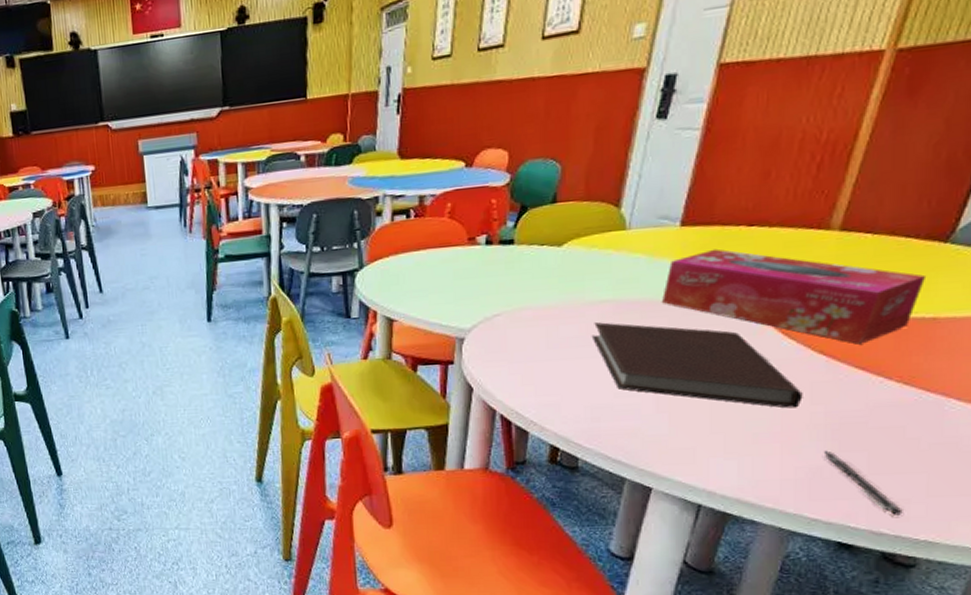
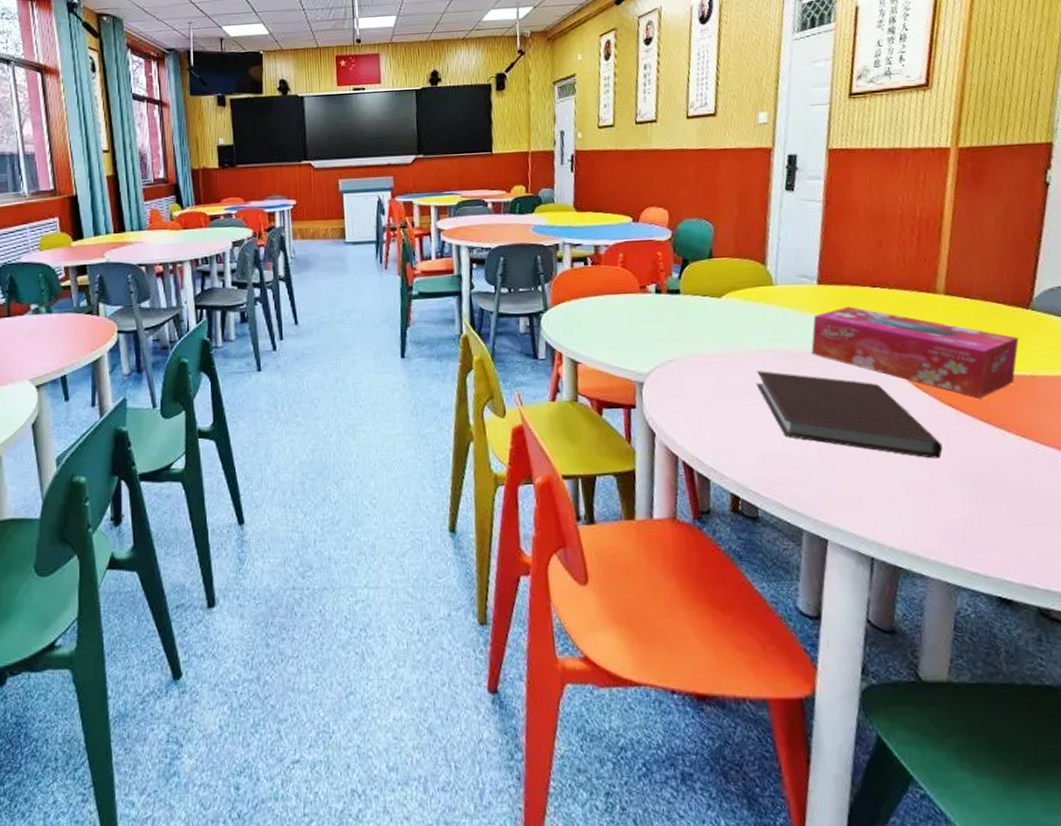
pen: present [823,450,903,515] -> none [969,501,1047,568]

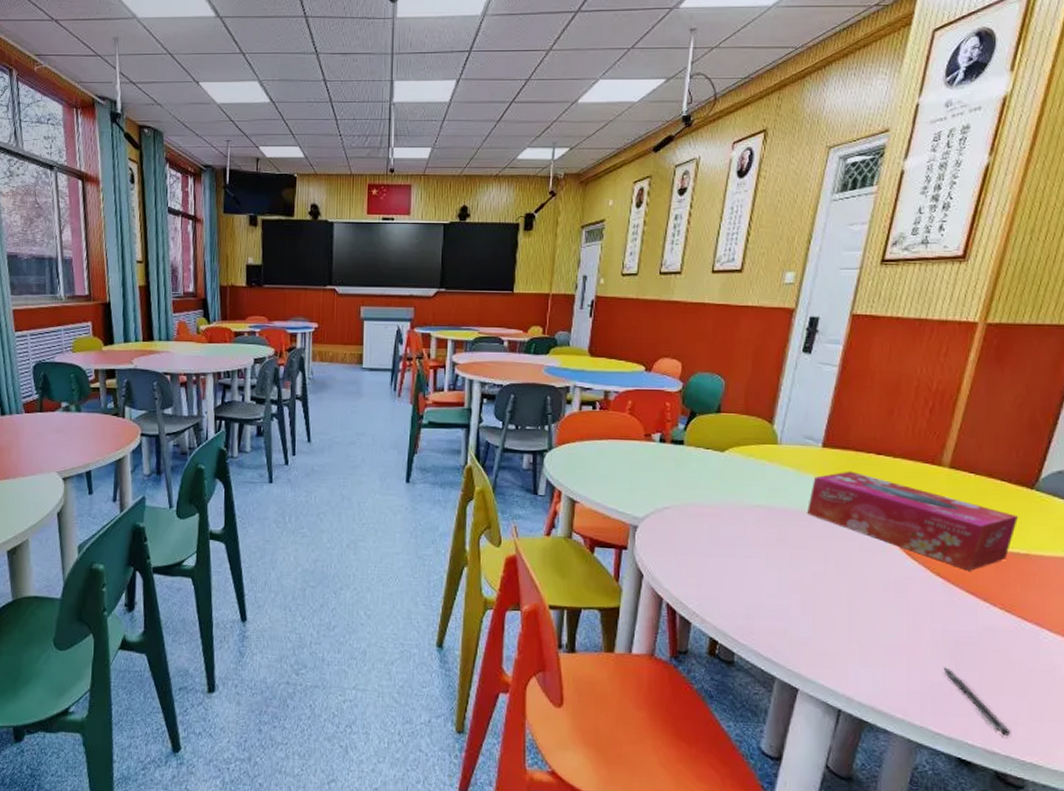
notebook: present [755,371,943,459] -> none [747,525,924,624]
pen: none [969,501,1047,568] -> present [943,667,1011,736]

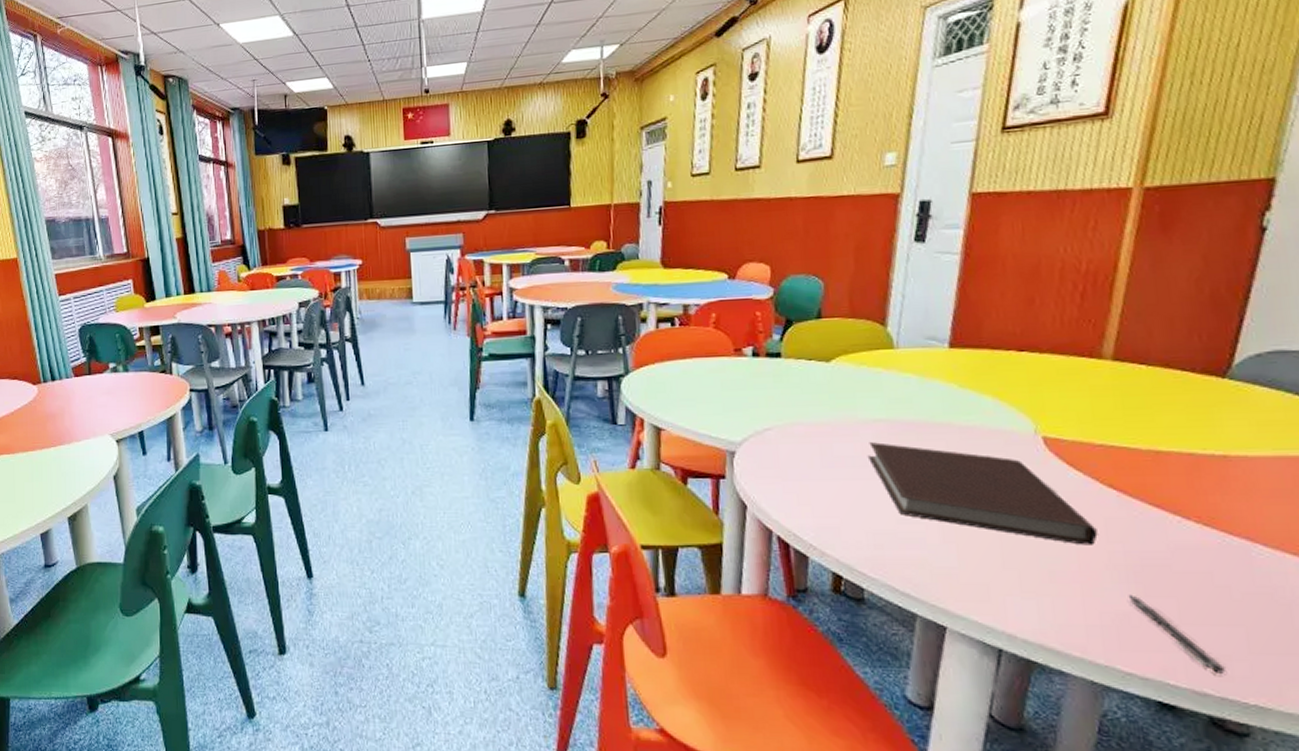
notebook: none [747,525,924,624] -> present [867,442,1098,545]
tissue box: present [806,471,1019,571] -> none [936,372,1210,480]

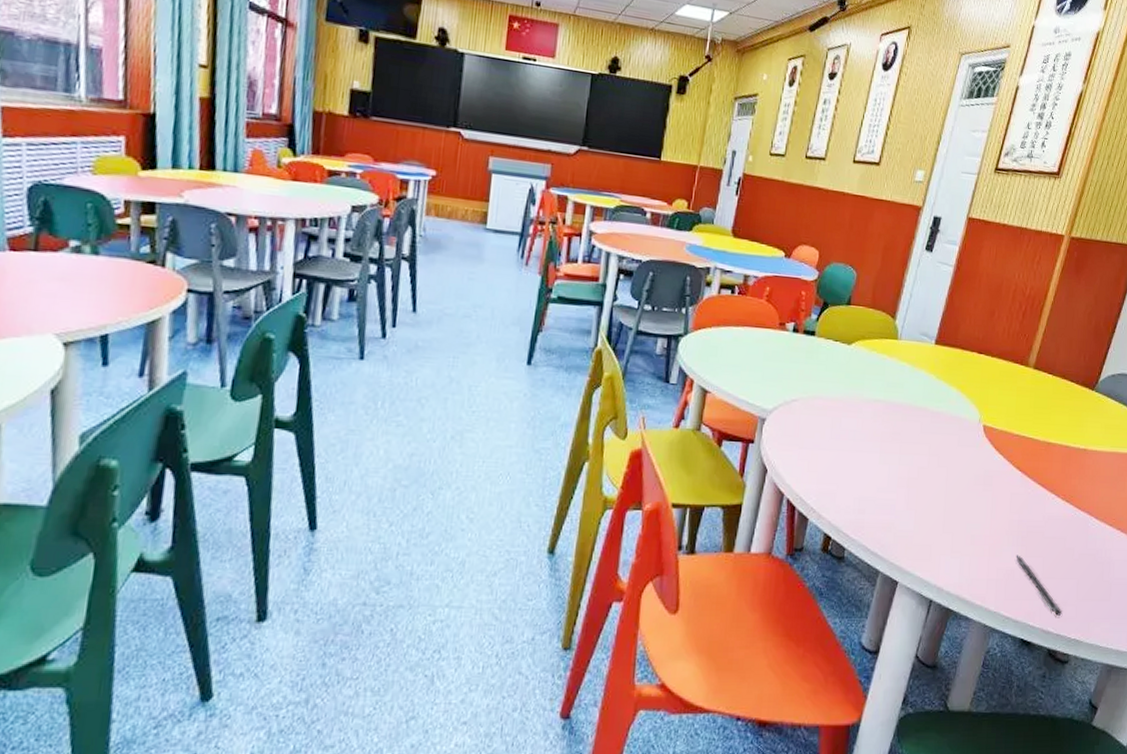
notebook: present [867,442,1098,545] -> none [865,419,1005,515]

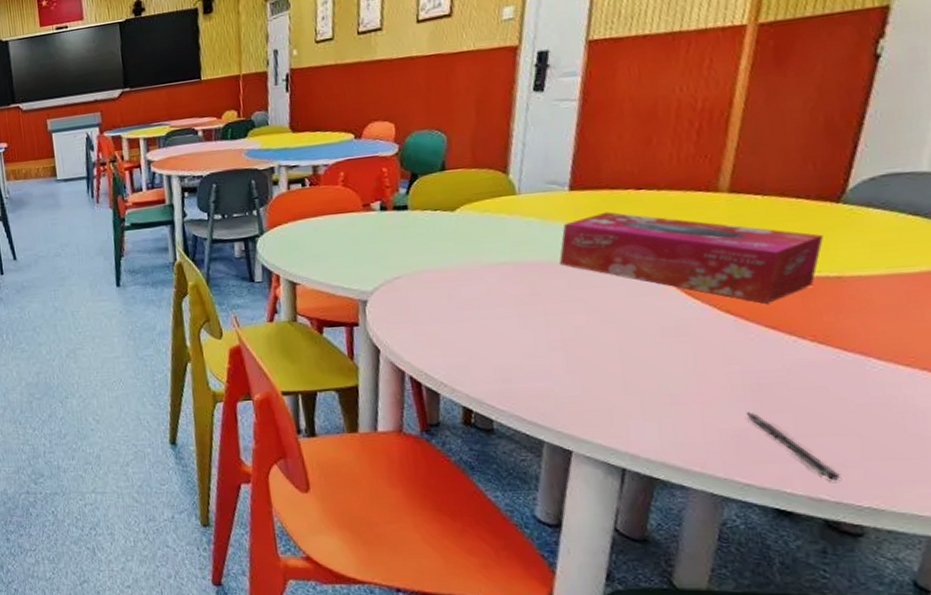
tissue box: none [917,368,1082,465] -> present [558,211,824,304]

